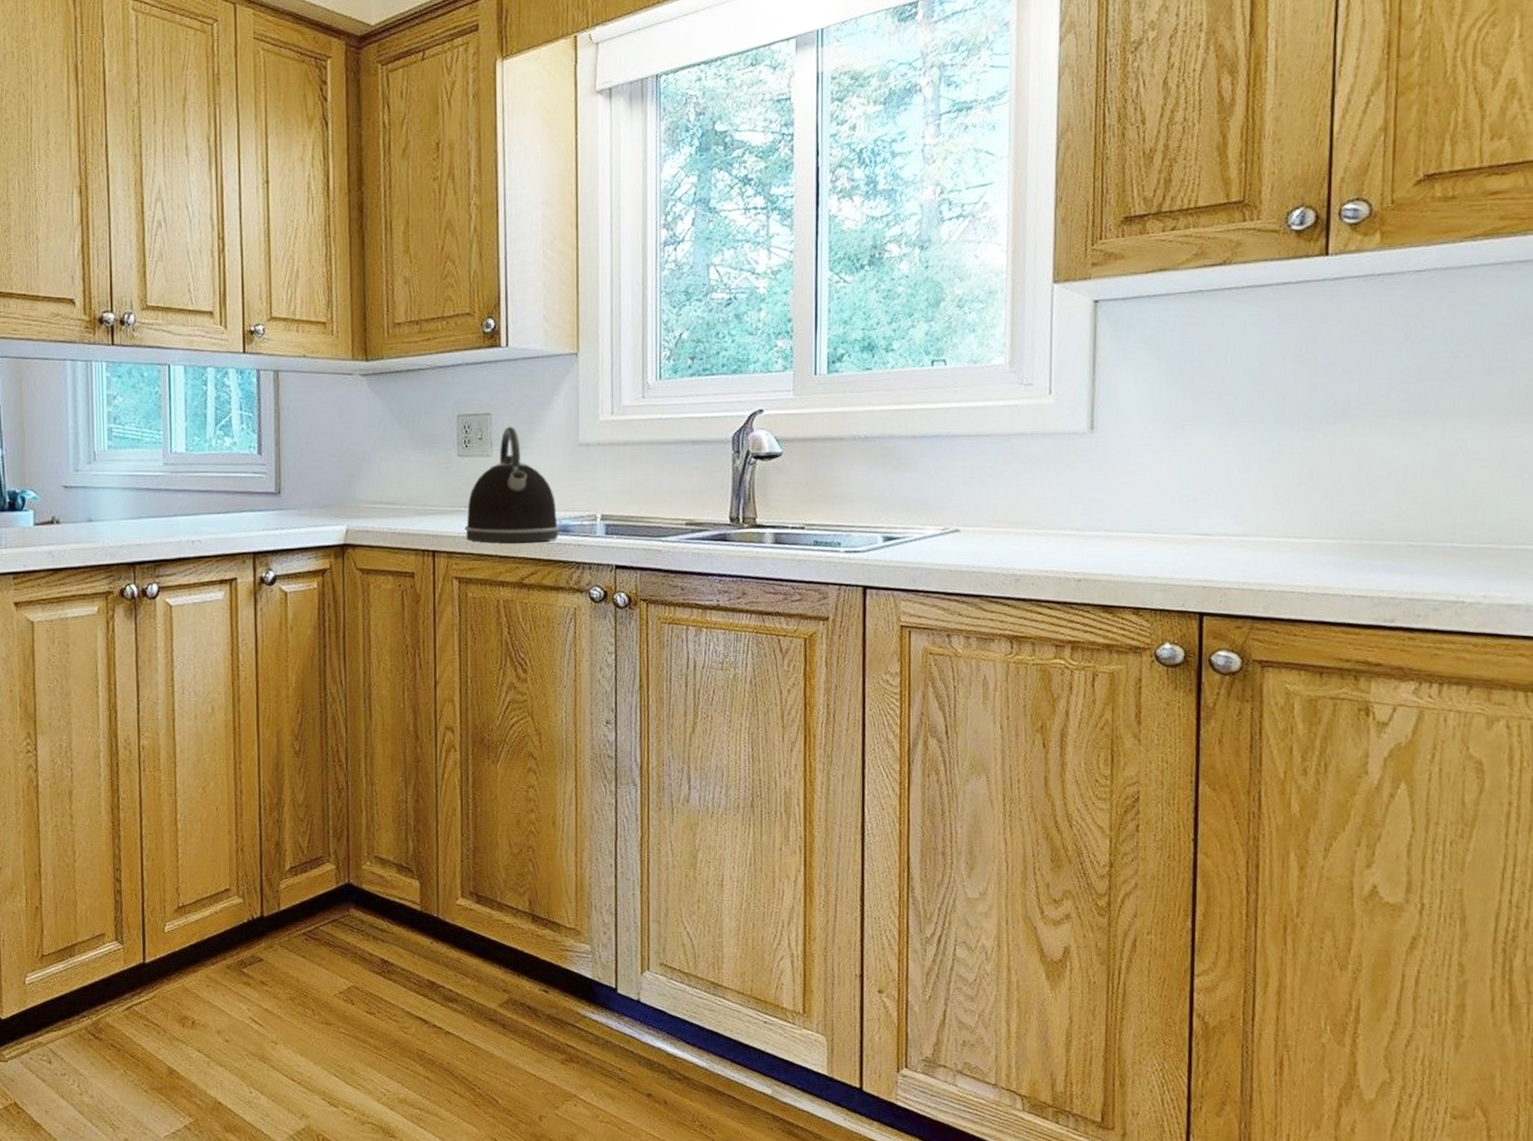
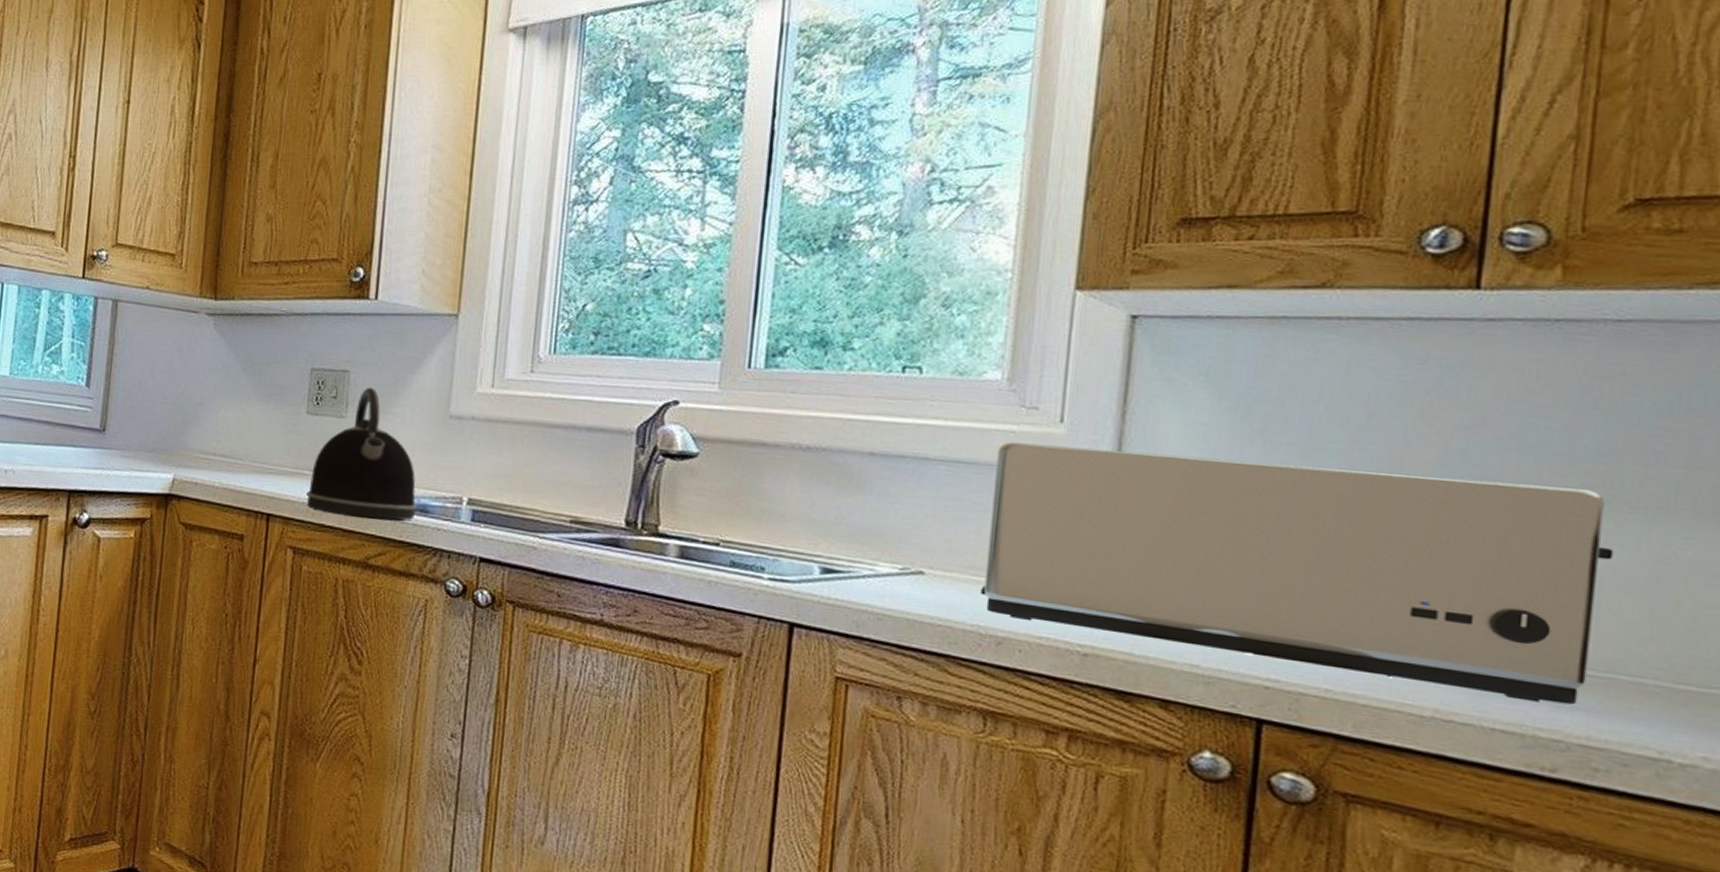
toaster: none [1002,403,1422,571] -> present [980,442,1614,705]

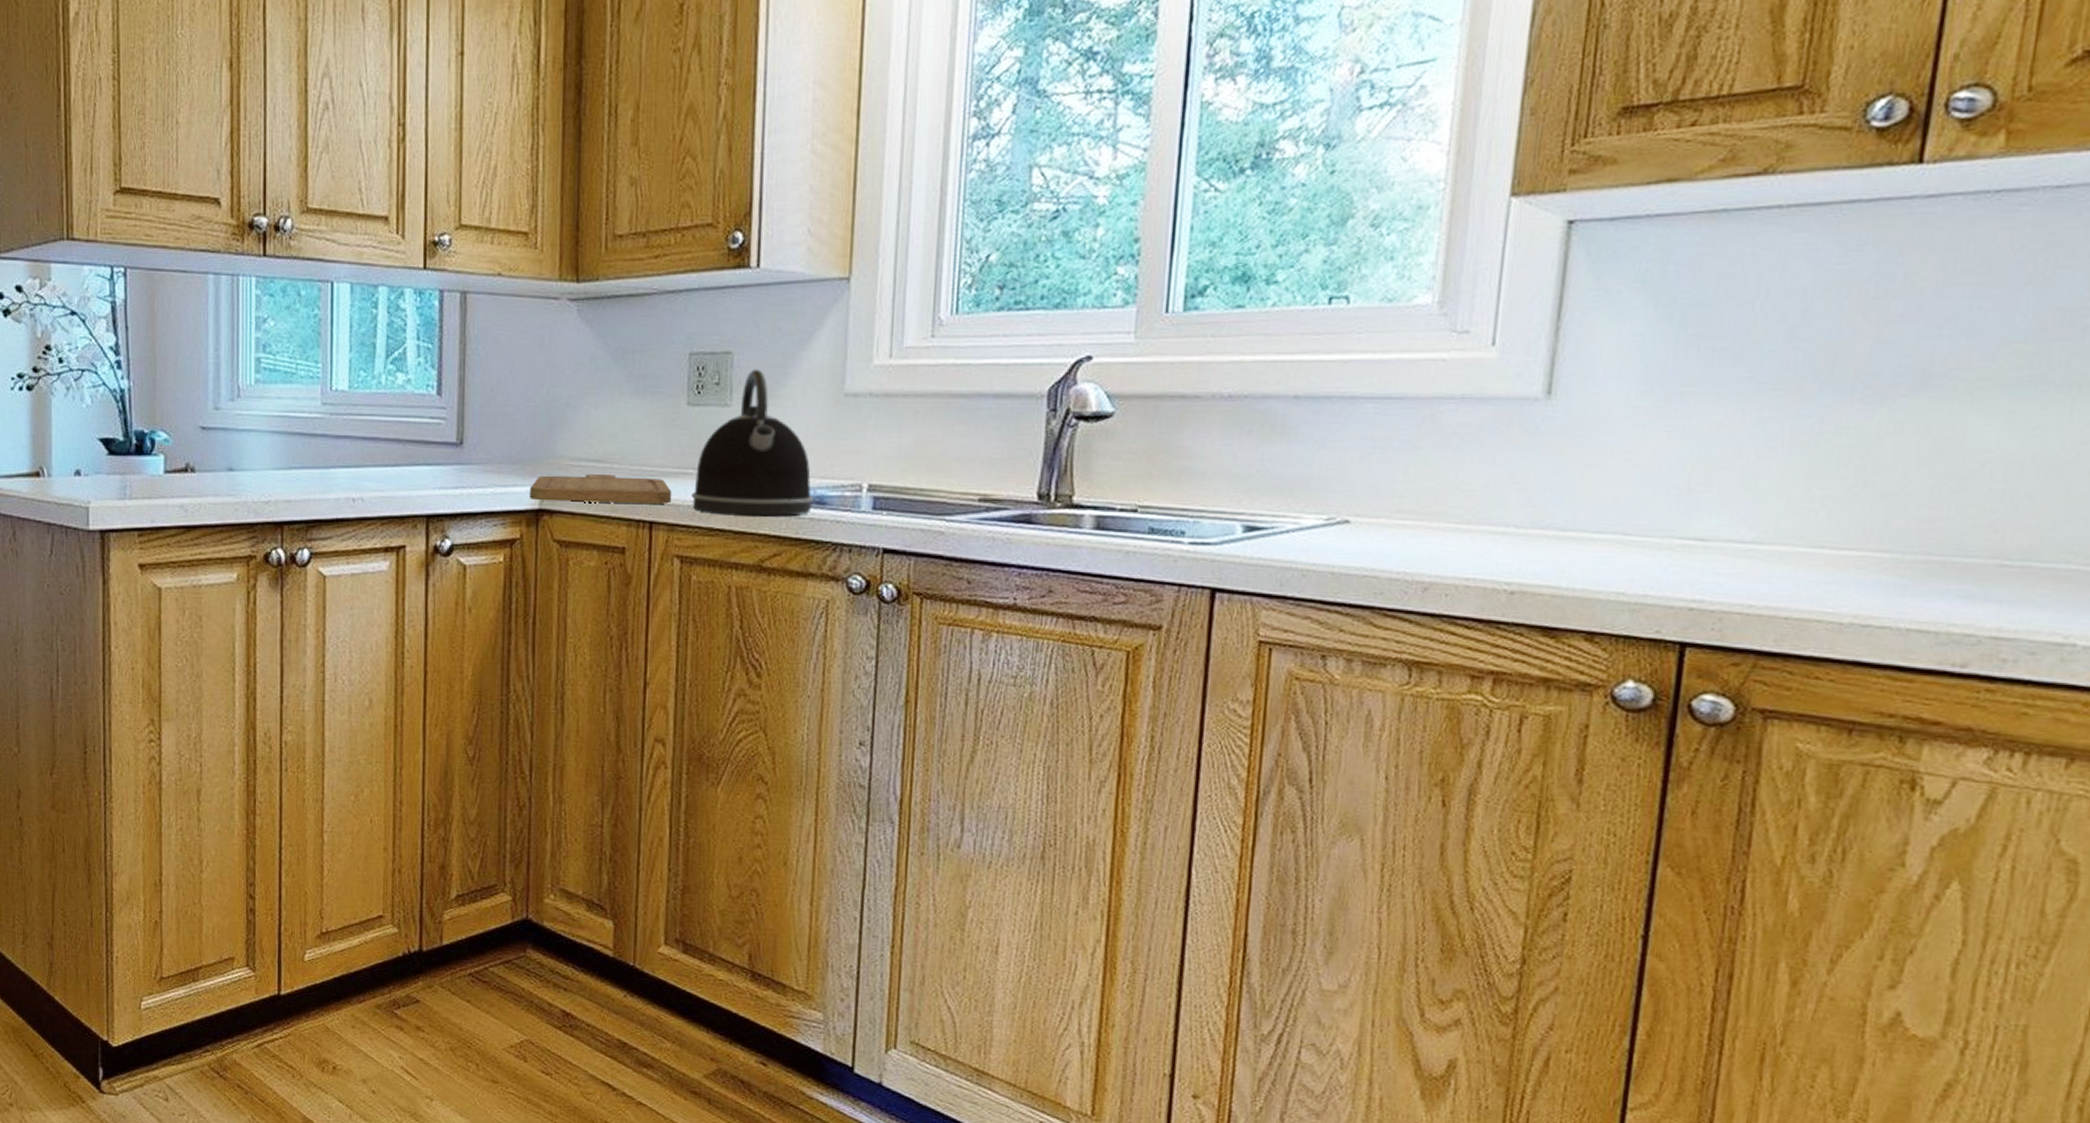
chopping board: none [161,464,289,500] -> present [530,474,672,504]
toaster: present [980,442,1614,705] -> none [1407,370,2036,598]

